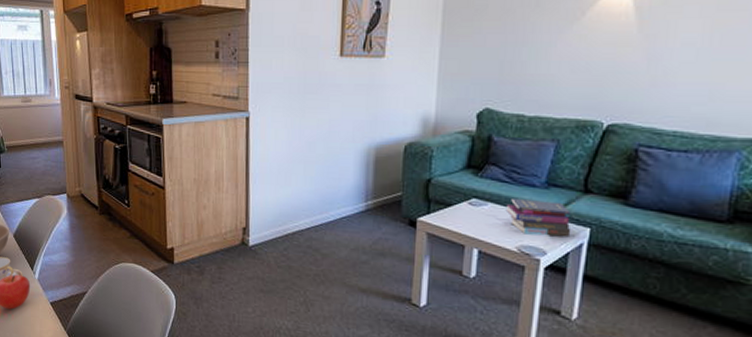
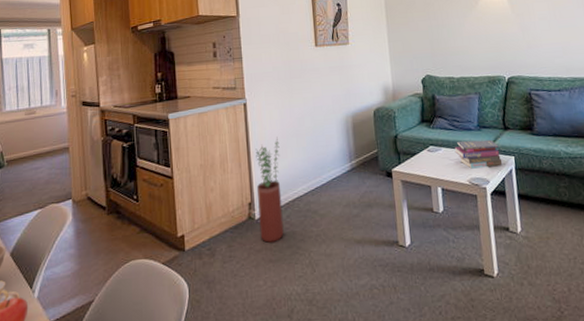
vase: none [253,160,283,273] -> present [255,137,284,243]

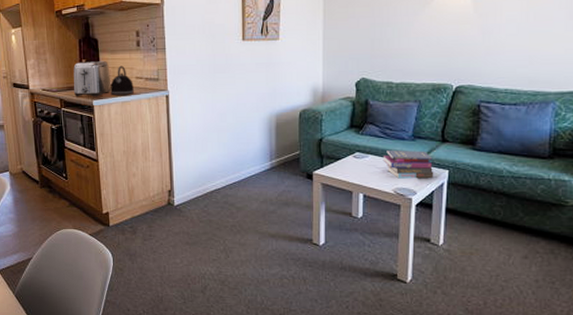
toaster: none [147,73,188,112] -> present [73,61,112,97]
kettle: none [187,76,212,108] -> present [110,65,135,97]
vase: present [255,137,284,243] -> none [176,130,201,227]

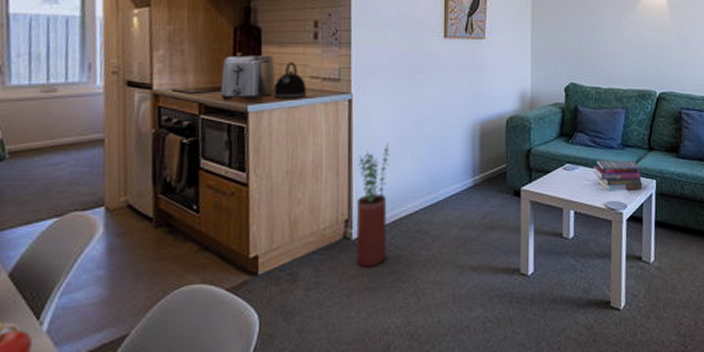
vase: none [176,130,201,227] -> present [356,142,390,267]

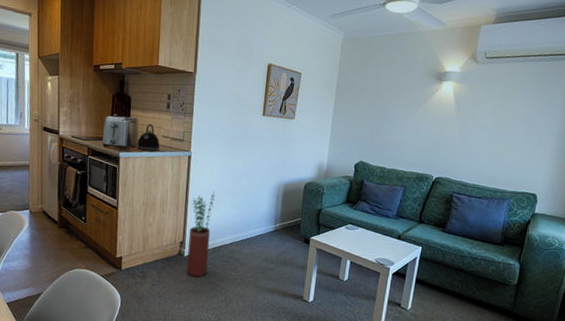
books: present [593,160,643,192] -> none [369,225,411,253]

